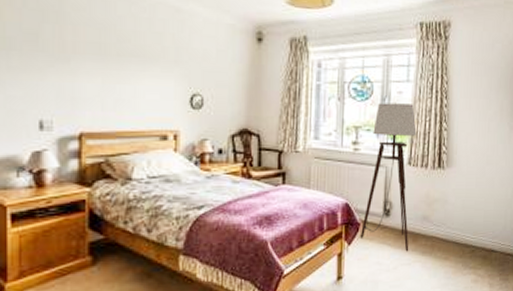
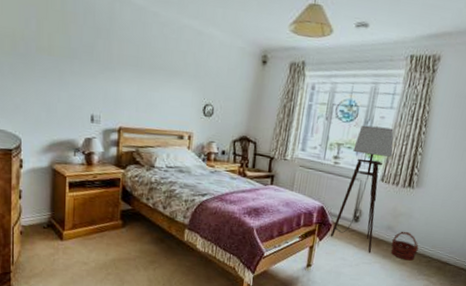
basket: none [429,219,459,254] -> present [391,231,419,261]

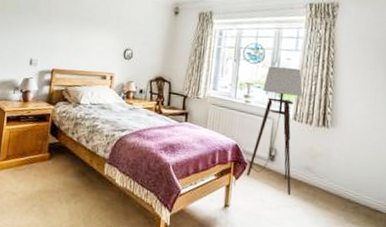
basket: present [391,231,419,261] -> none [311,172,342,206]

